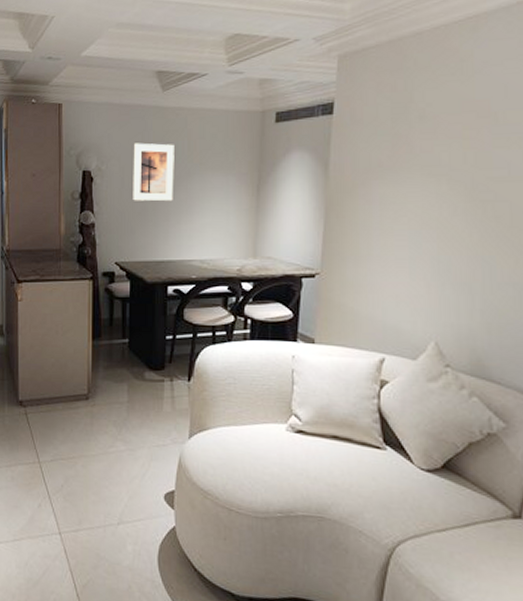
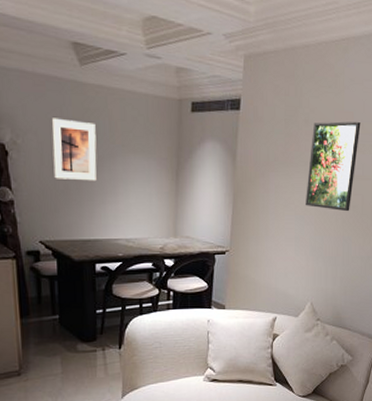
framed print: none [423,110,502,224] -> present [306,121,361,212]

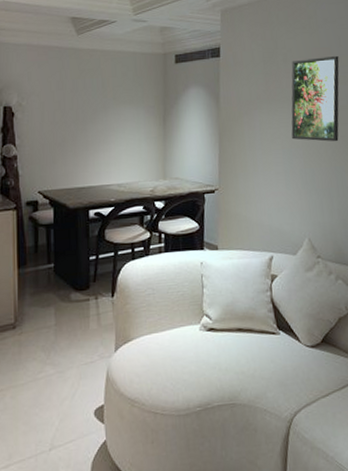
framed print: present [51,118,97,182] -> none [52,80,91,133]

